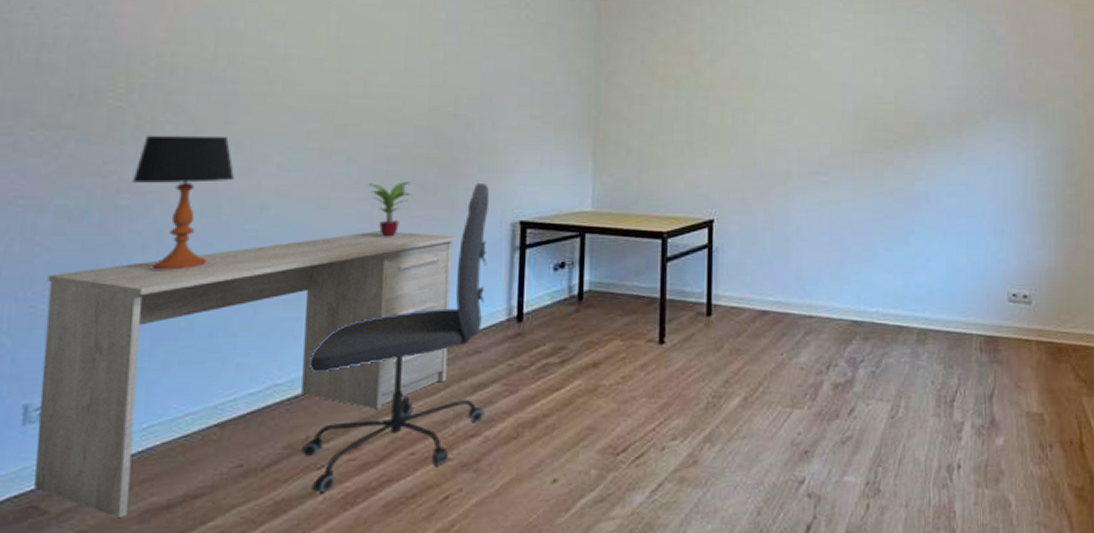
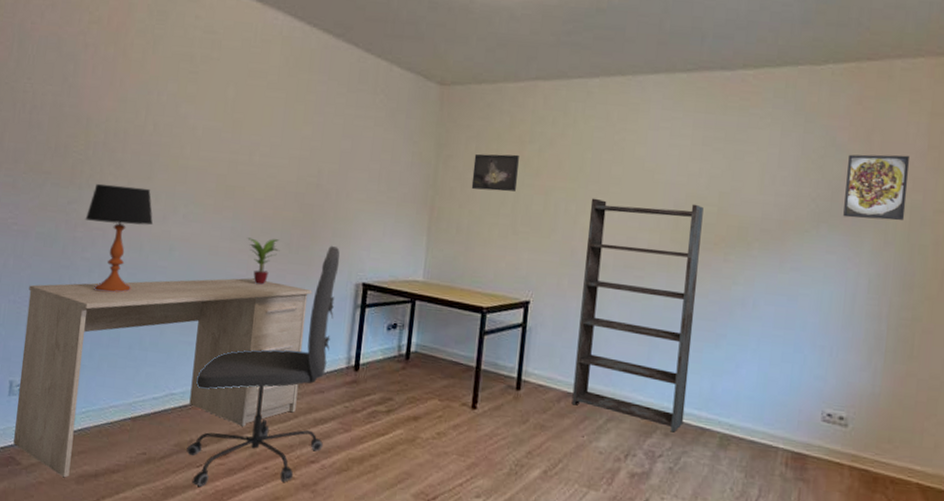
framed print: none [639,66,690,107] -> present [471,153,519,192]
bookshelf: none [767,104,882,335] -> present [571,198,704,433]
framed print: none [1008,44,1061,106] -> present [843,154,910,221]

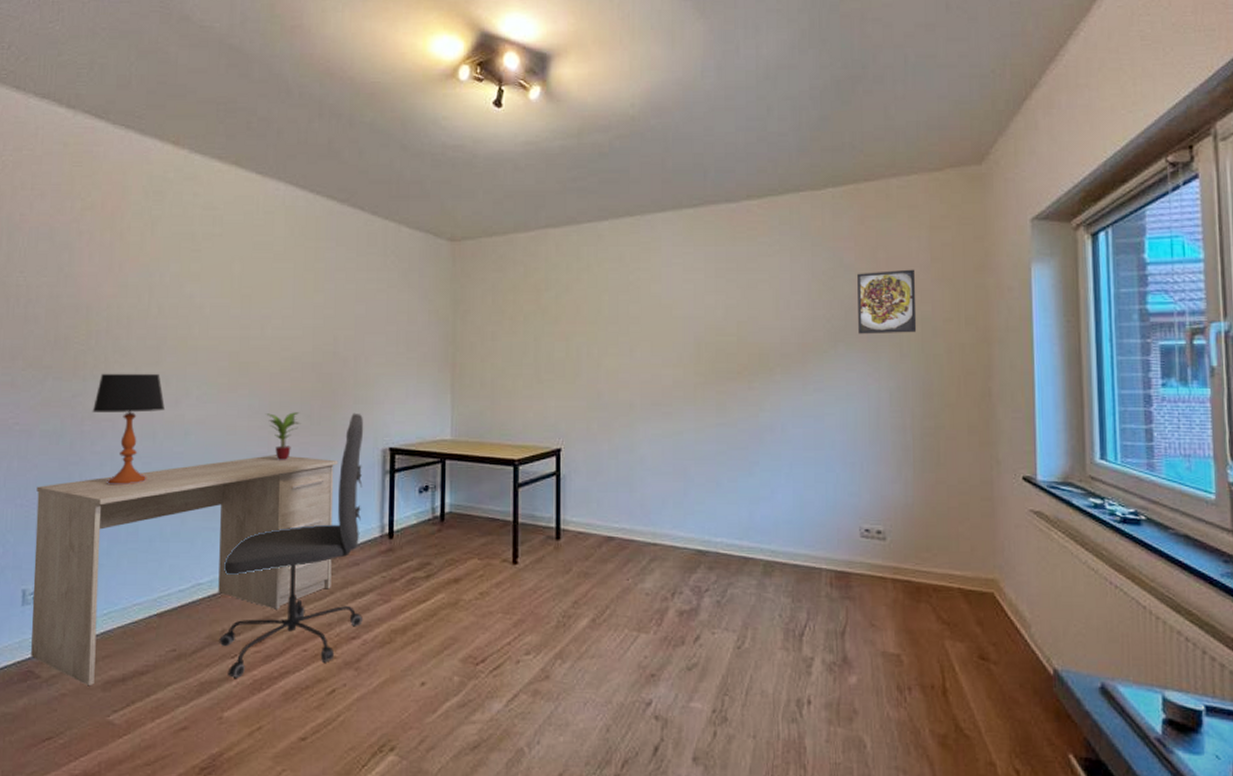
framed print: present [471,153,519,192] -> none [491,303,536,343]
bookshelf: present [571,198,704,433] -> none [612,335,726,565]

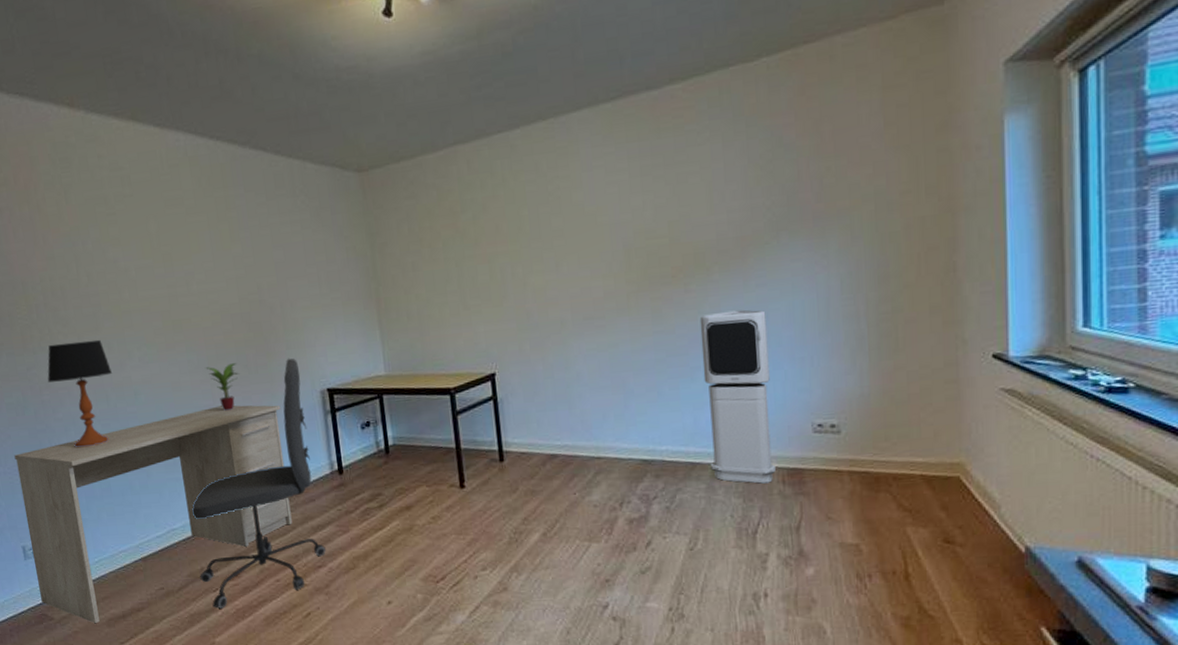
air purifier: none [760,411,824,584] -> present [699,309,776,484]
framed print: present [857,269,917,334] -> none [799,139,870,220]

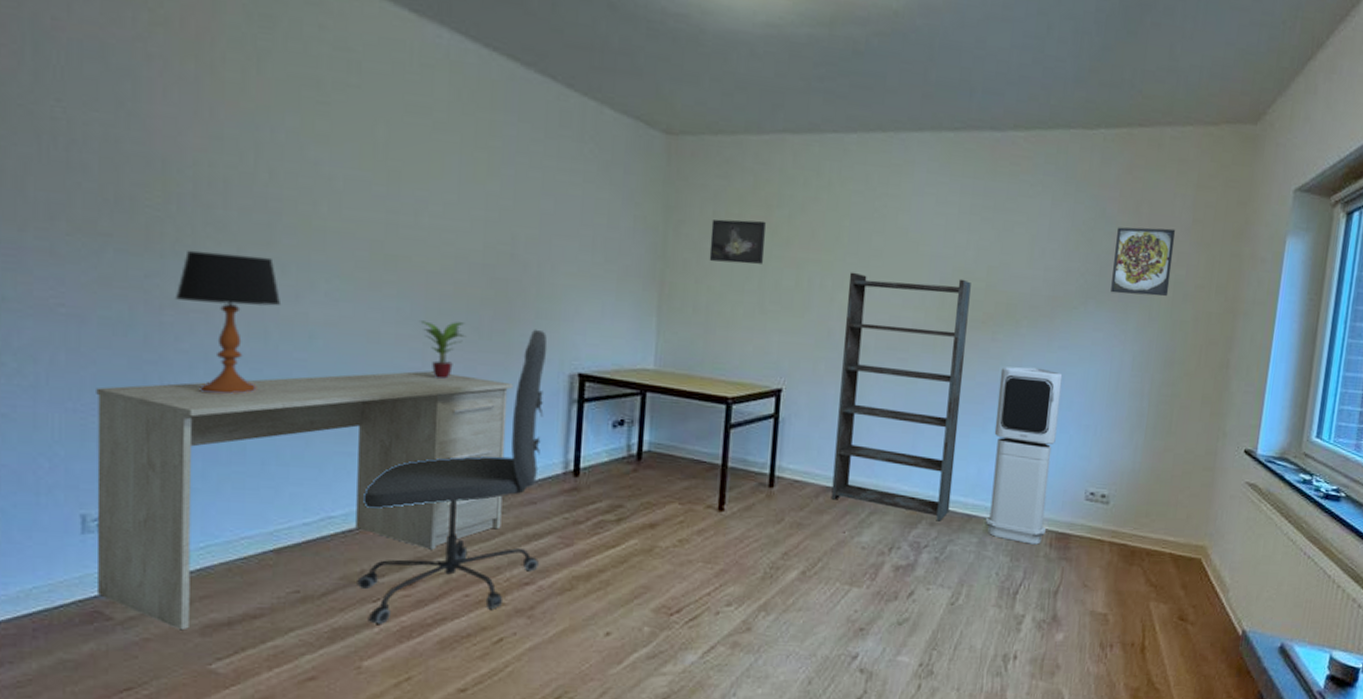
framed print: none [408,227,458,273] -> present [709,219,766,265]
bookshelf: none [536,239,673,473] -> present [831,272,971,522]
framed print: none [799,139,870,220] -> present [1111,227,1176,297]

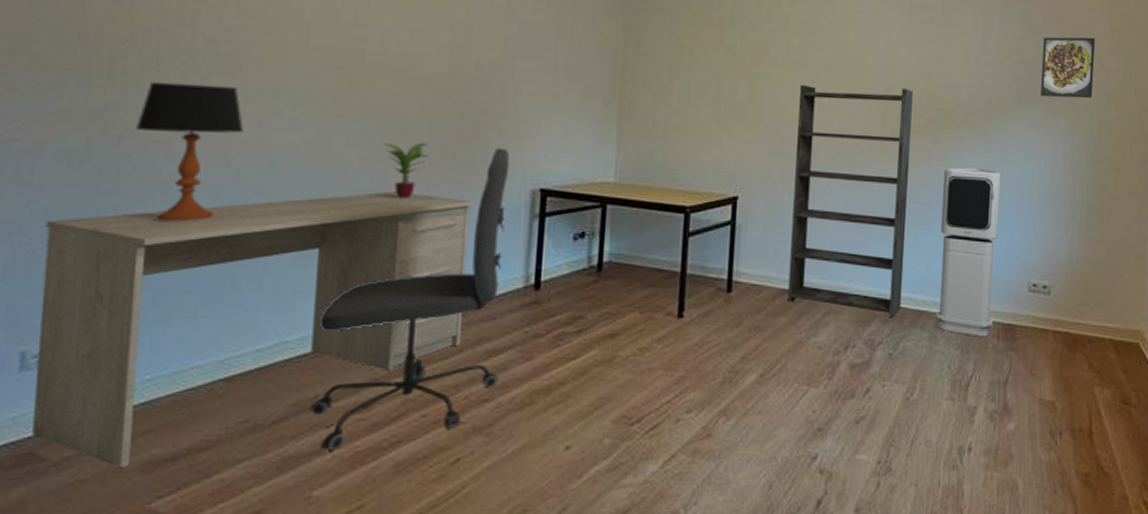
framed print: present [709,219,766,265] -> none [667,39,720,80]

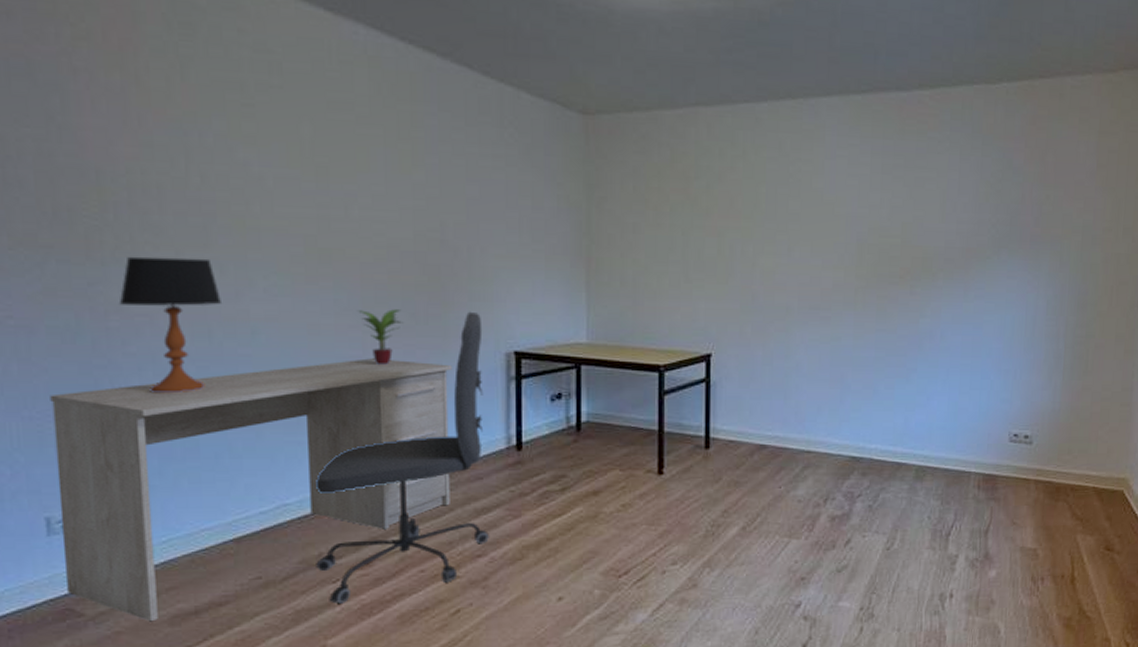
bookshelf: present [787,84,913,318] -> none [765,236,887,471]
air purifier: present [936,167,1001,337] -> none [915,317,981,487]
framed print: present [1041,37,1096,99] -> none [1022,175,1081,242]

